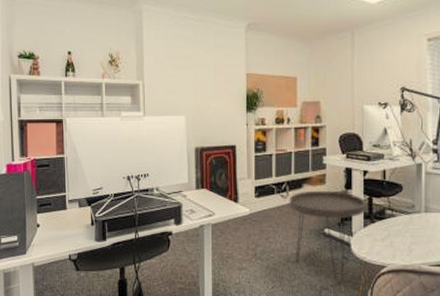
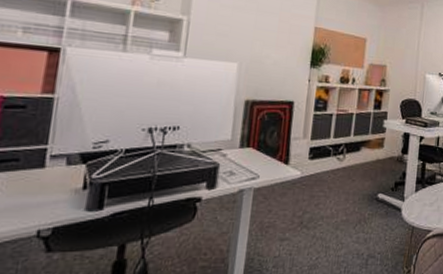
side table: present [289,190,366,284] -> none [344,154,420,251]

